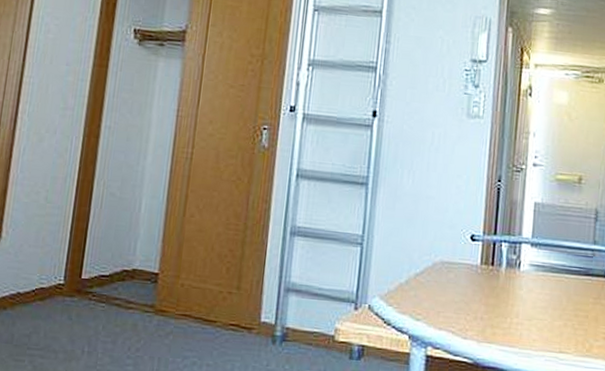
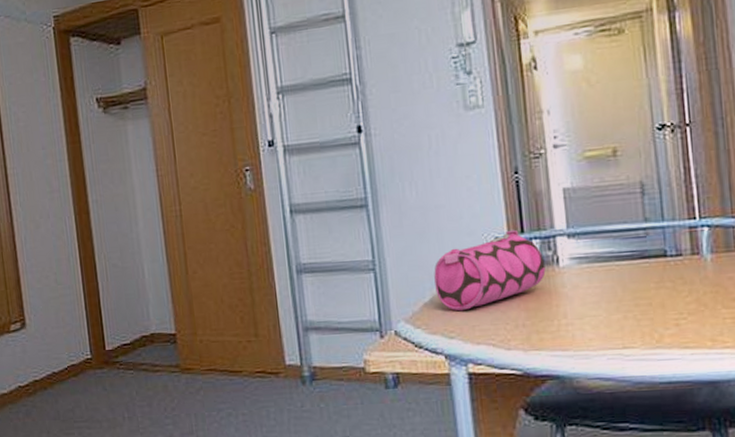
pencil case: none [412,230,509,297] -> present [434,229,546,312]

